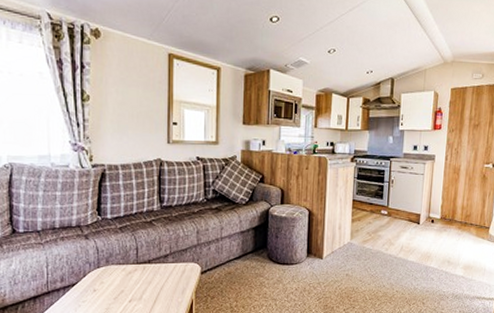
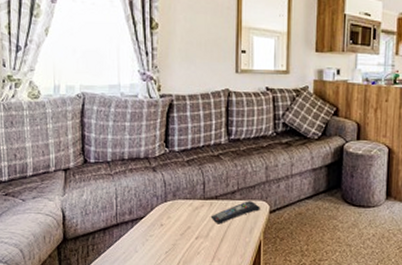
remote control: none [143,263,192,287] -> present [210,201,260,224]

